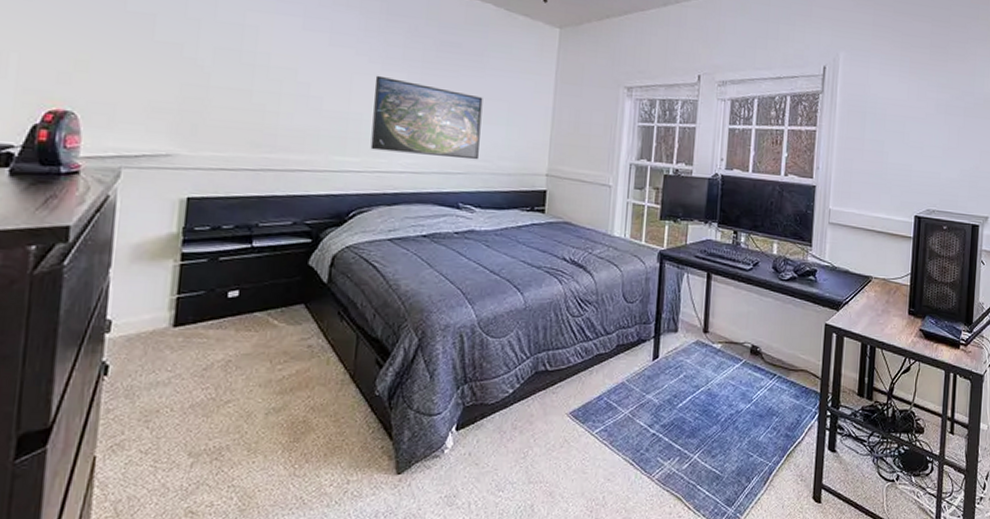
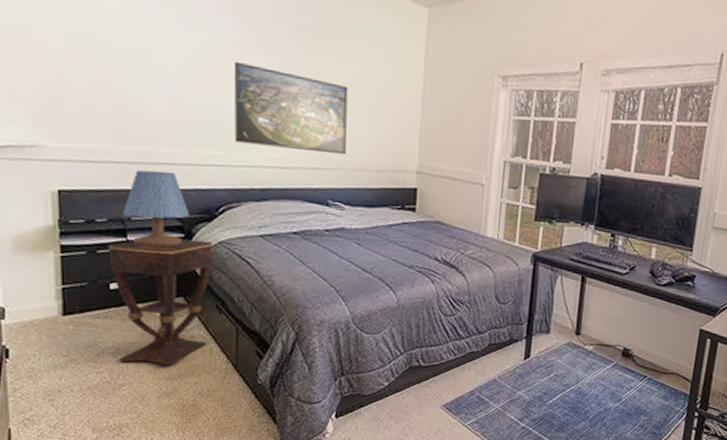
side table: none [227,244,341,377] -> present [108,239,213,365]
table lamp: none [251,177,319,253] -> present [123,170,190,247]

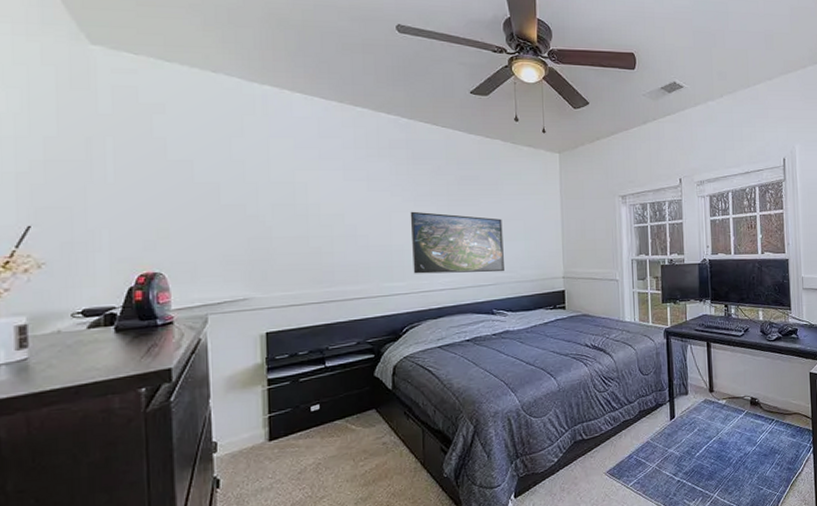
side table: present [108,239,213,365] -> none [309,357,400,475]
table lamp: present [123,170,190,247] -> none [322,304,378,370]

